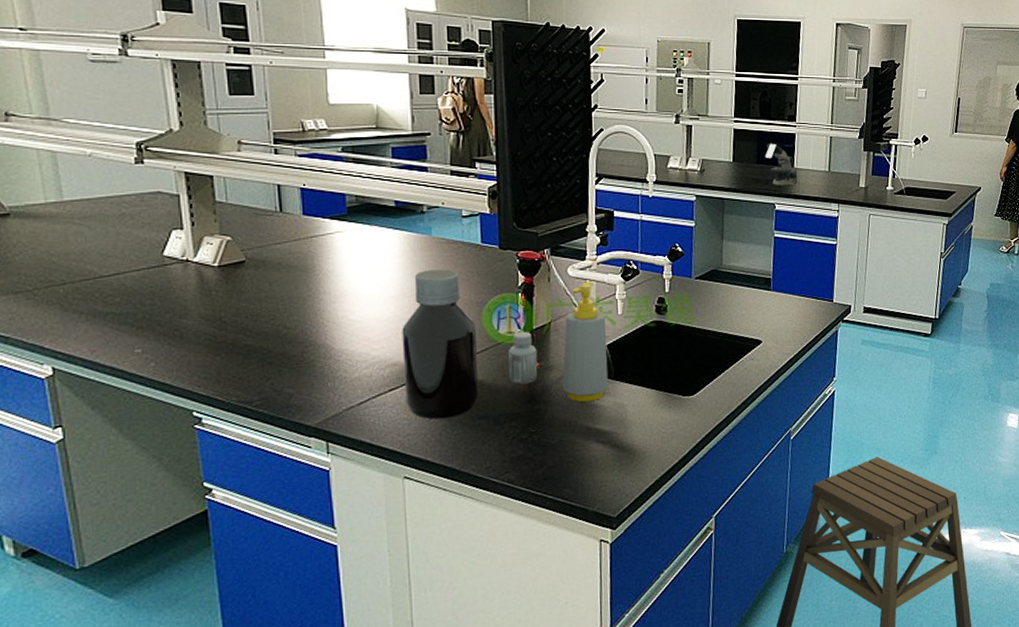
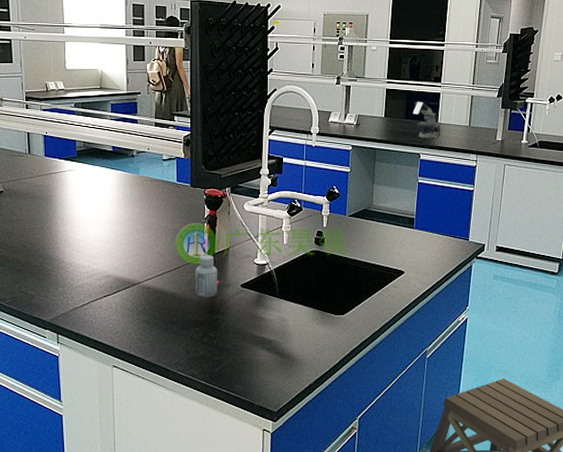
bottle: present [402,269,478,420] -> none [115,202,171,322]
soap bottle: present [561,281,609,403] -> none [236,215,274,315]

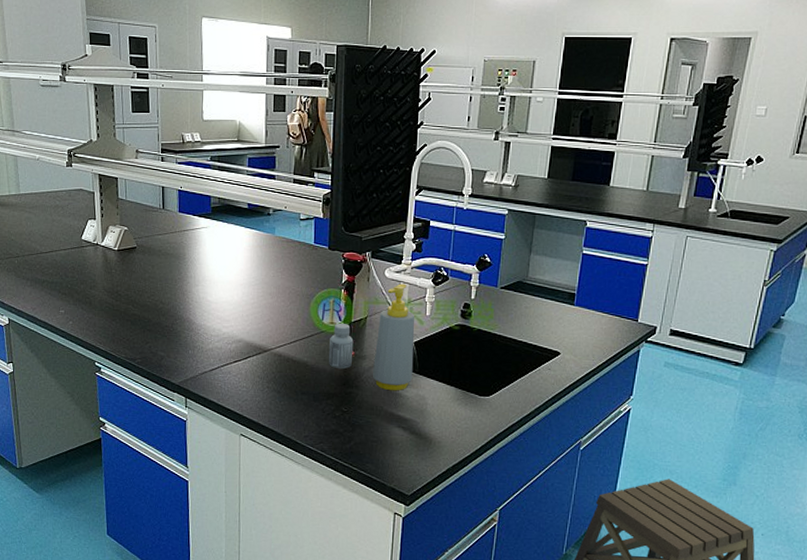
soap bottle: none [236,215,274,315] -> present [372,283,415,391]
microscope: present [412,101,441,139] -> none [580,161,613,205]

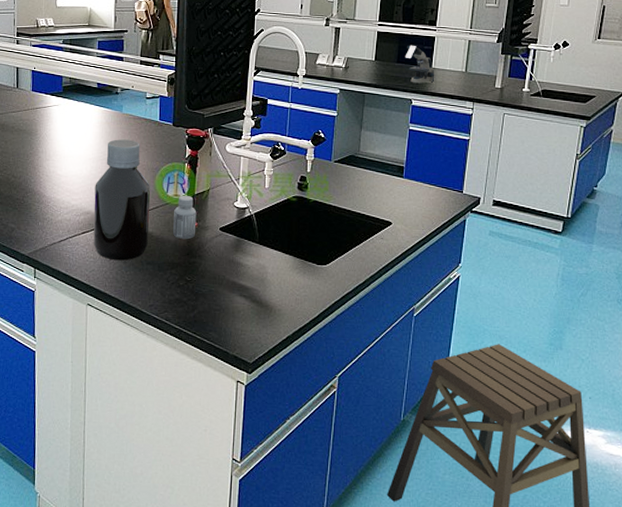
bottle: none [245,263,306,391] -> present [93,139,151,261]
soap bottle: present [372,283,415,391] -> none [214,158,255,261]
microscope: none [580,161,613,205] -> present [405,45,435,85]

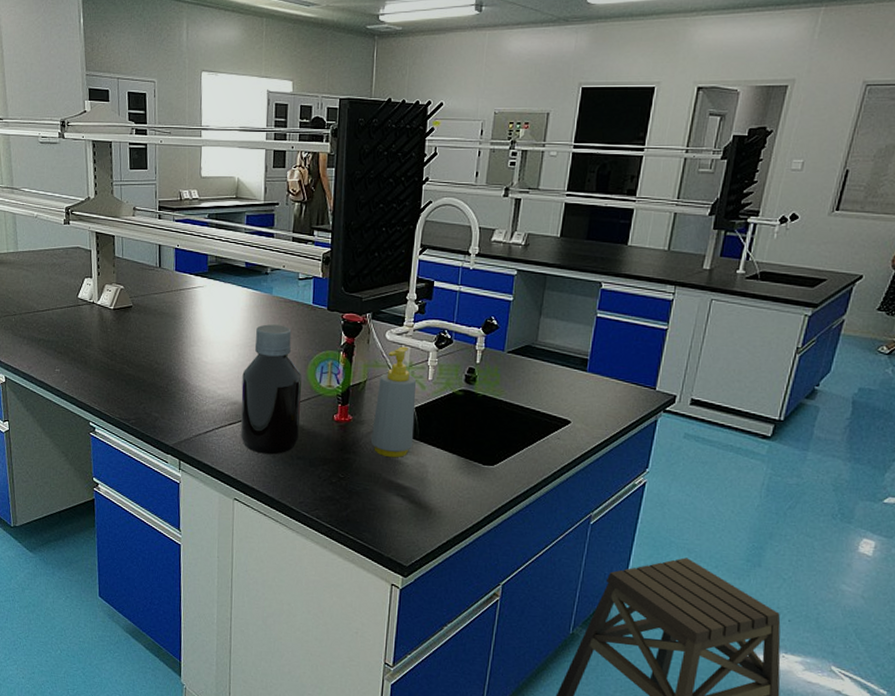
medicine bottle: present [172,195,197,240] -> none [325,386,352,435]
soap bottle: none [214,158,255,261] -> present [370,346,417,458]
microscope: present [405,45,435,85] -> none [596,218,631,265]

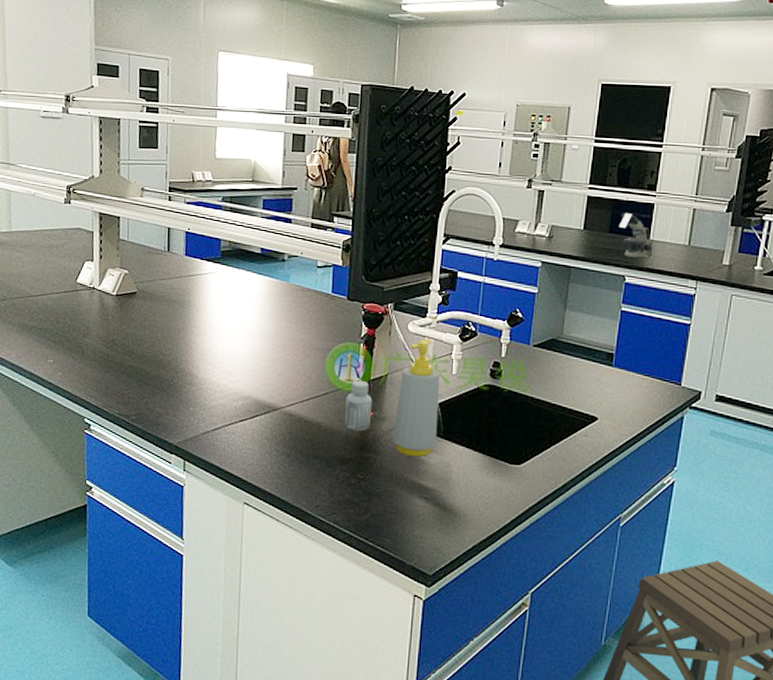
bottle: present [240,324,303,455] -> none [252,313,320,454]
medicine bottle: none [325,386,352,435] -> present [344,380,373,432]
microscope: none [596,218,631,265] -> present [618,212,653,259]

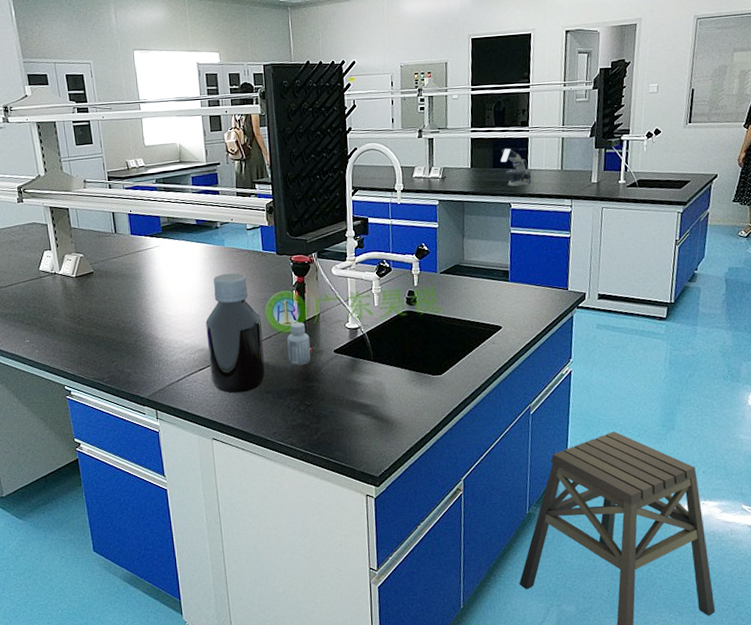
bottle: none [252,313,320,454] -> present [206,273,265,394]
soap bottle: present [392,338,440,457] -> none [330,279,369,381]

